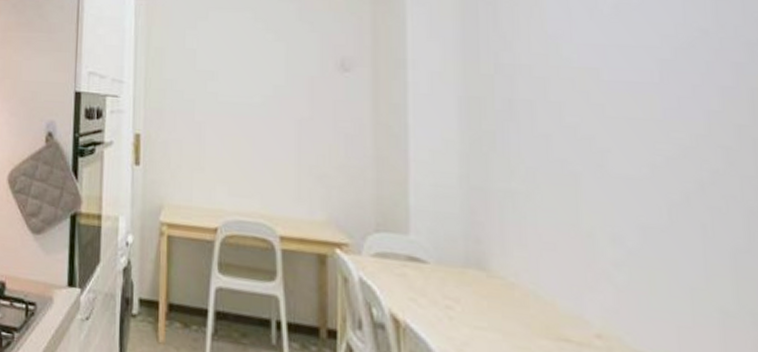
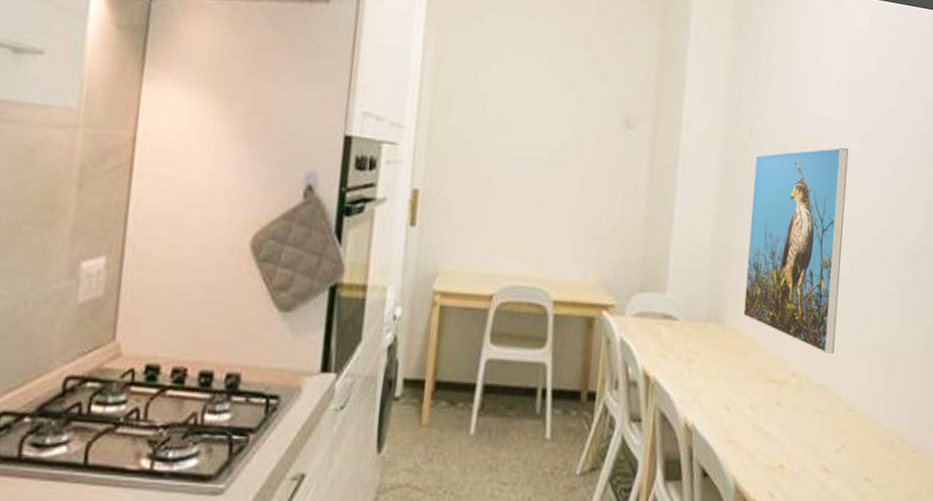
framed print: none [506,78,658,316] -> present [743,147,849,354]

